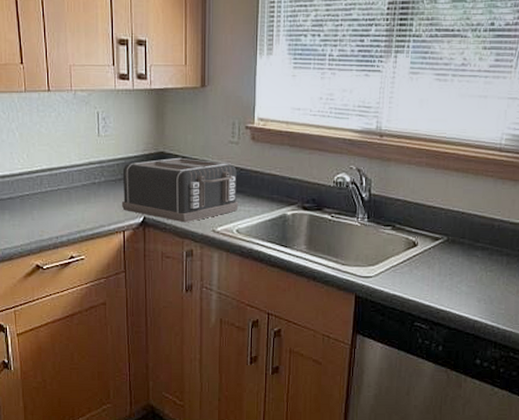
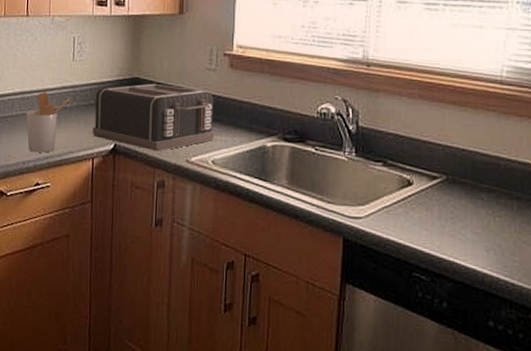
utensil holder: none [56,168,99,227] -> present [26,92,72,153]

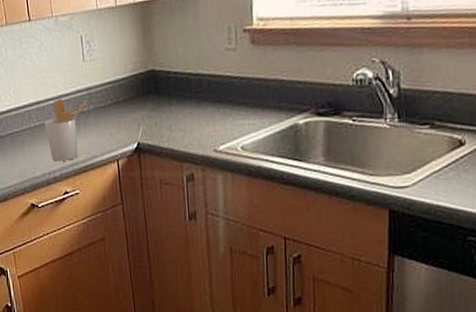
toaster: present [92,83,215,152] -> none [112,73,242,145]

